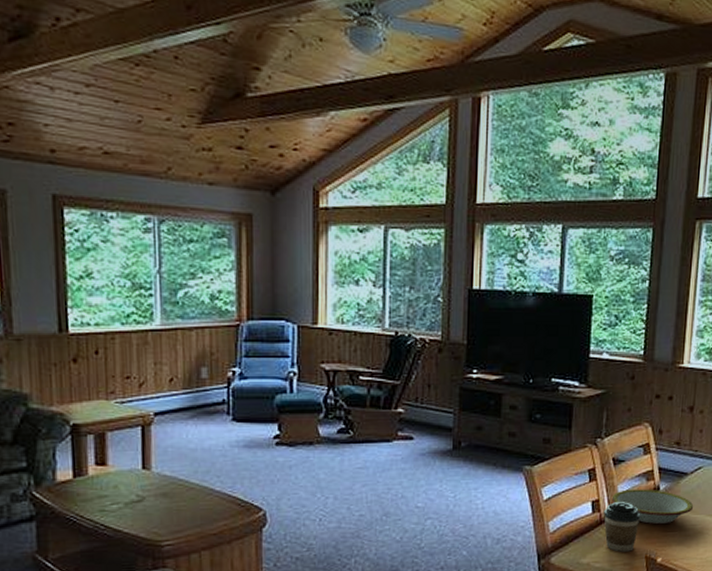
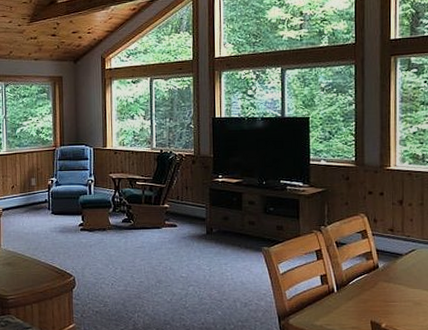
coffee cup: present [604,502,641,552] -> none [331,277,364,317]
bowl: present [611,489,694,525] -> none [337,266,411,296]

